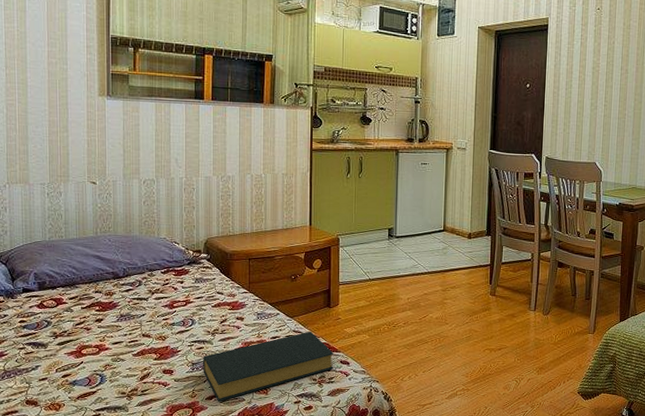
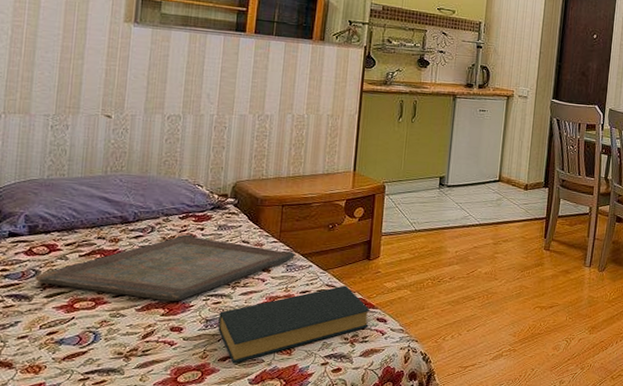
serving tray: none [47,287,264,347] -> present [35,234,295,301]

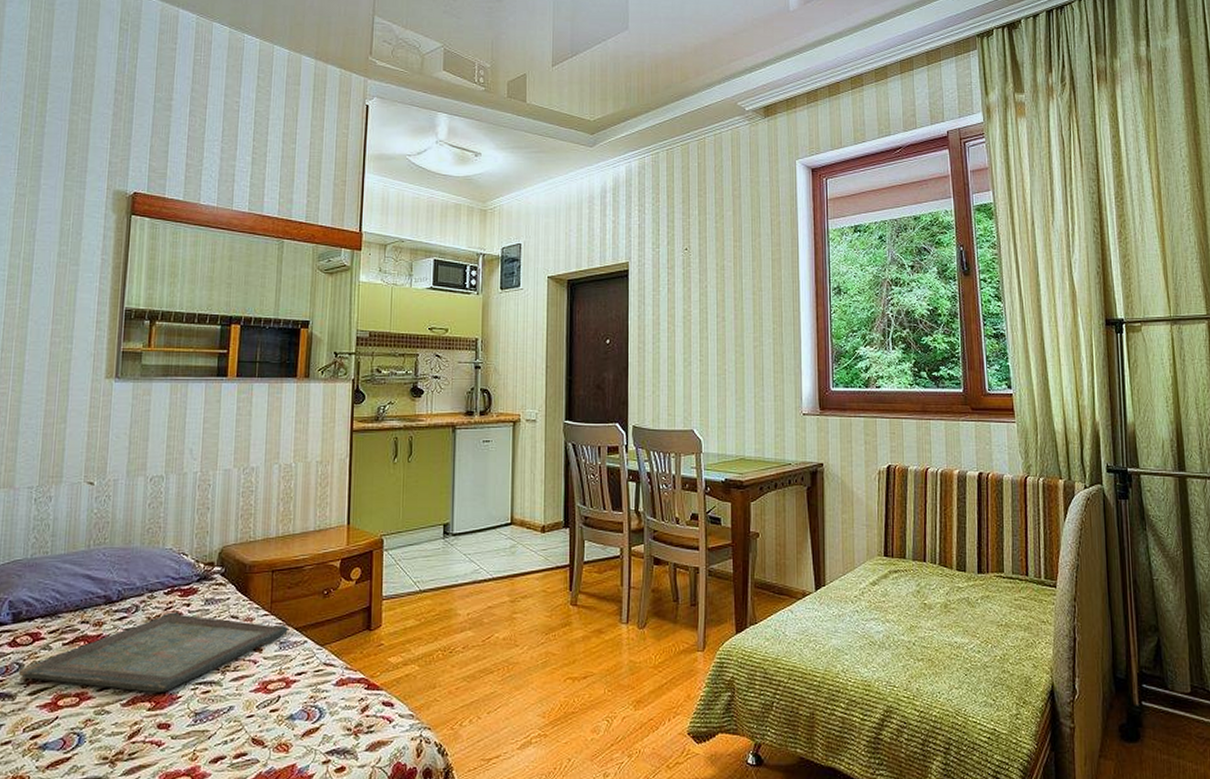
hardback book: present [218,285,371,364] -> none [208,663,375,766]

